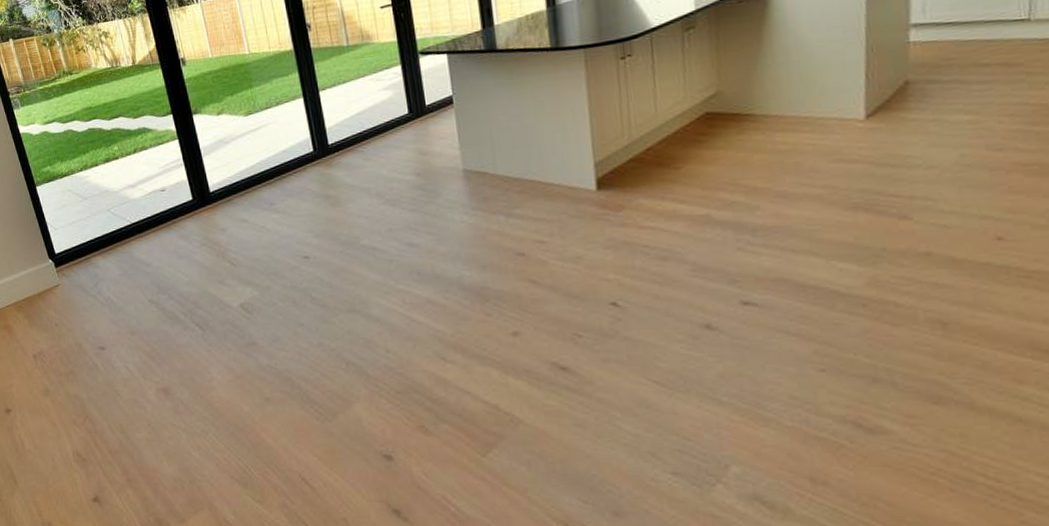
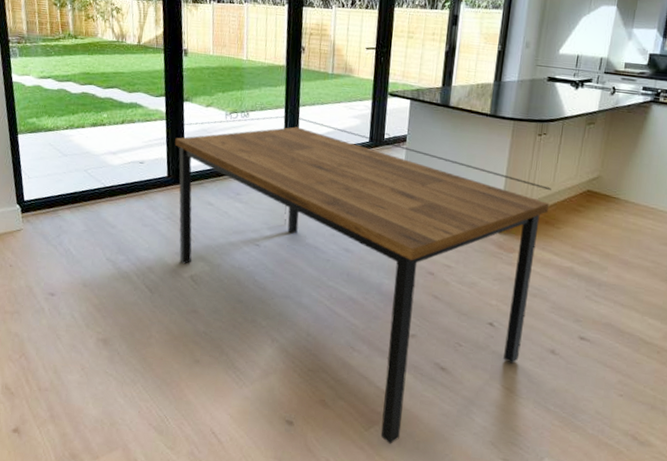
dining table: none [182,98,663,470] -> present [169,110,552,444]

